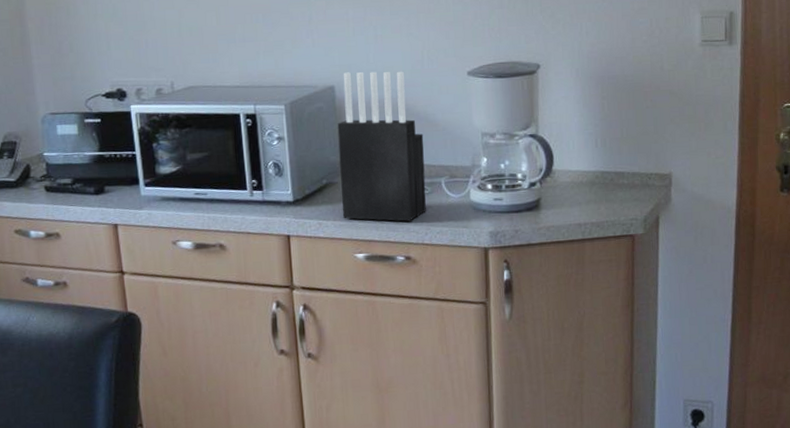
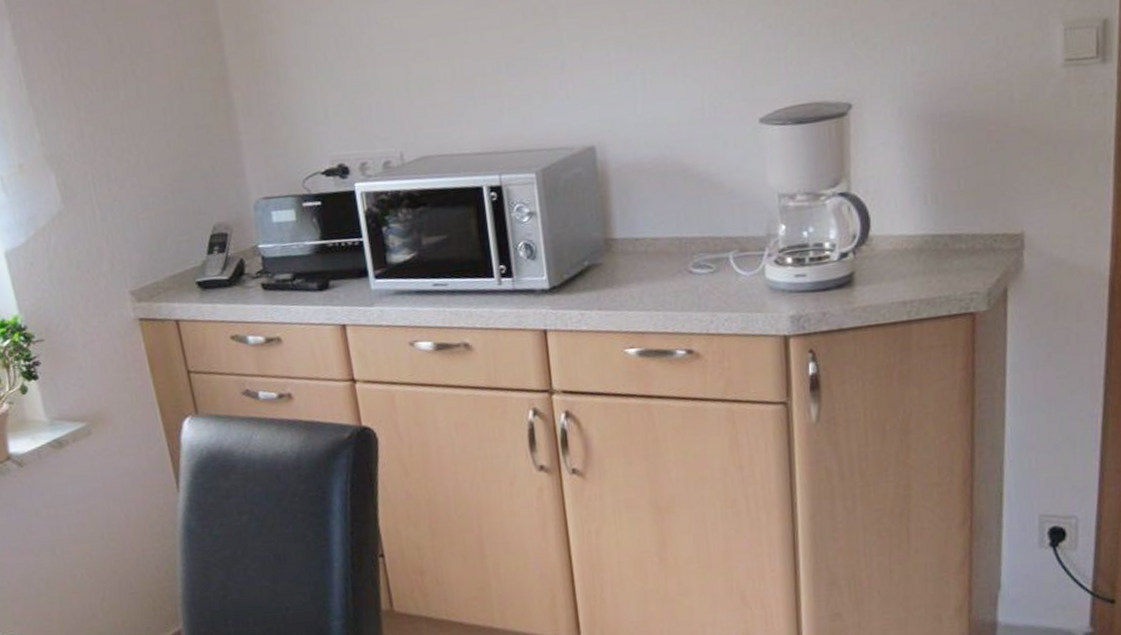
knife block: present [337,71,426,222] -> none [599,123,711,308]

